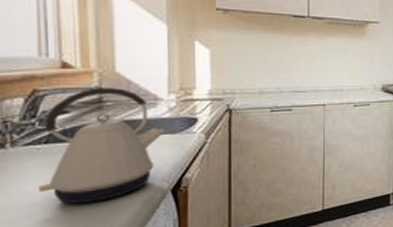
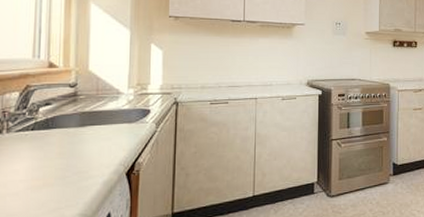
kettle: present [39,88,165,204] -> none [24,84,123,183]

